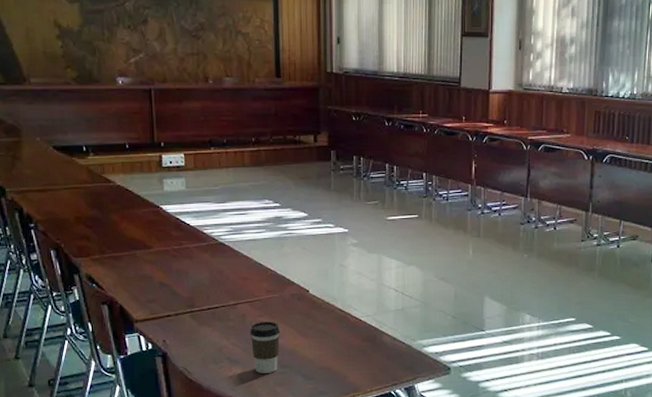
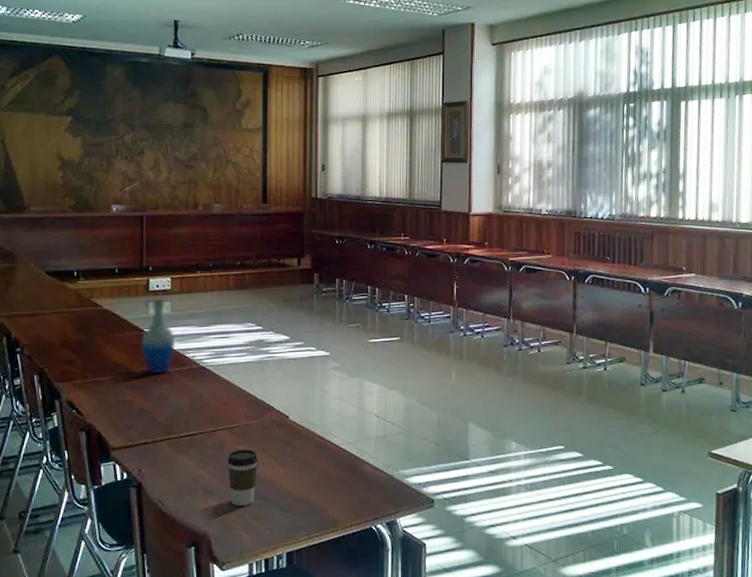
bottle: none [157,174,193,250] -> present [141,298,176,375]

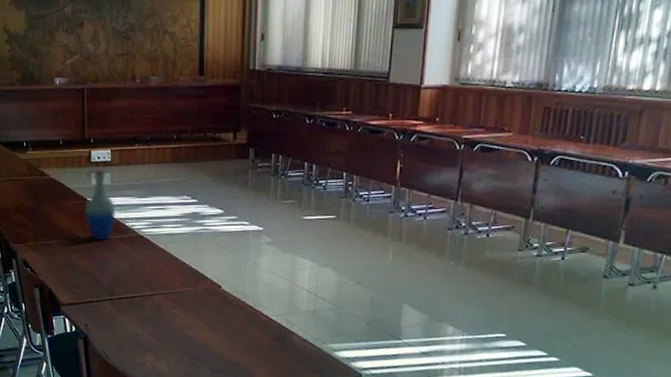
coffee cup: present [227,449,259,506] -> none [163,313,193,363]

